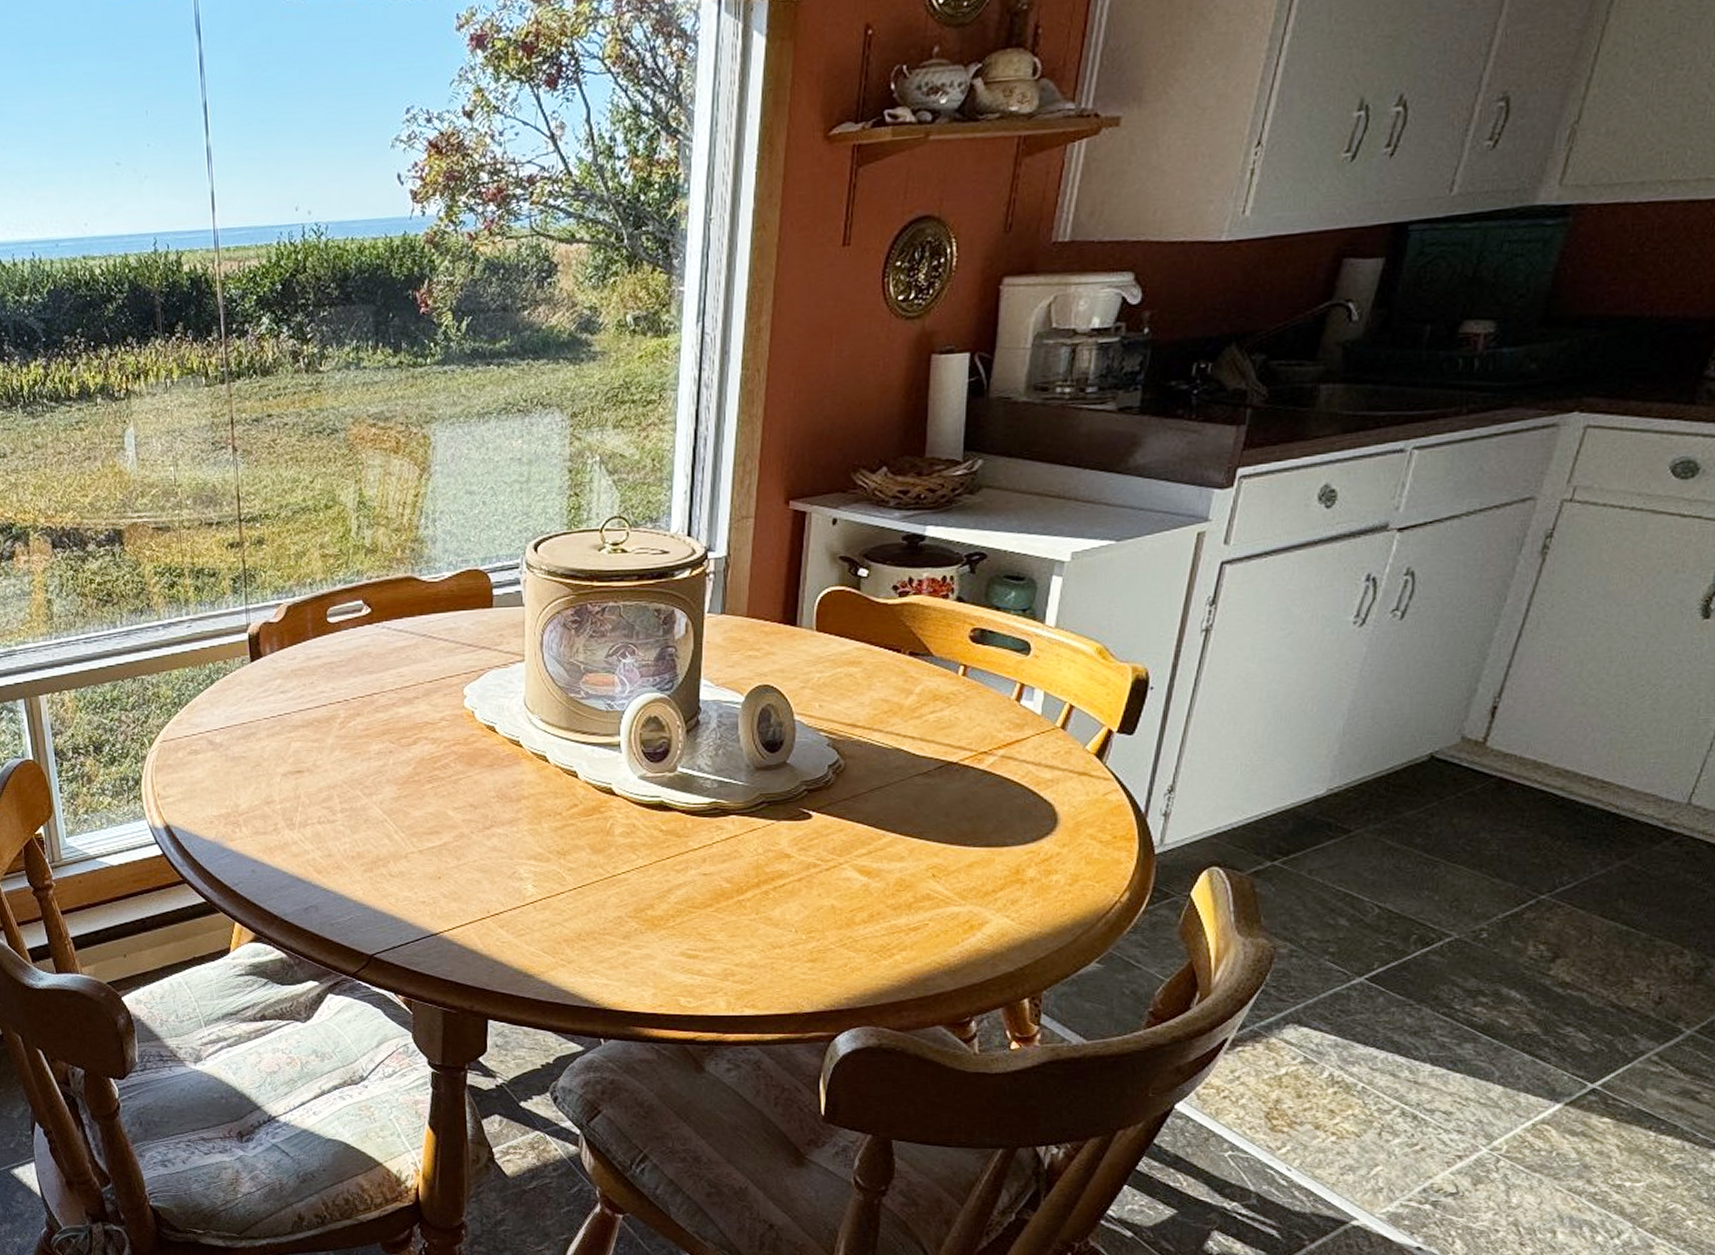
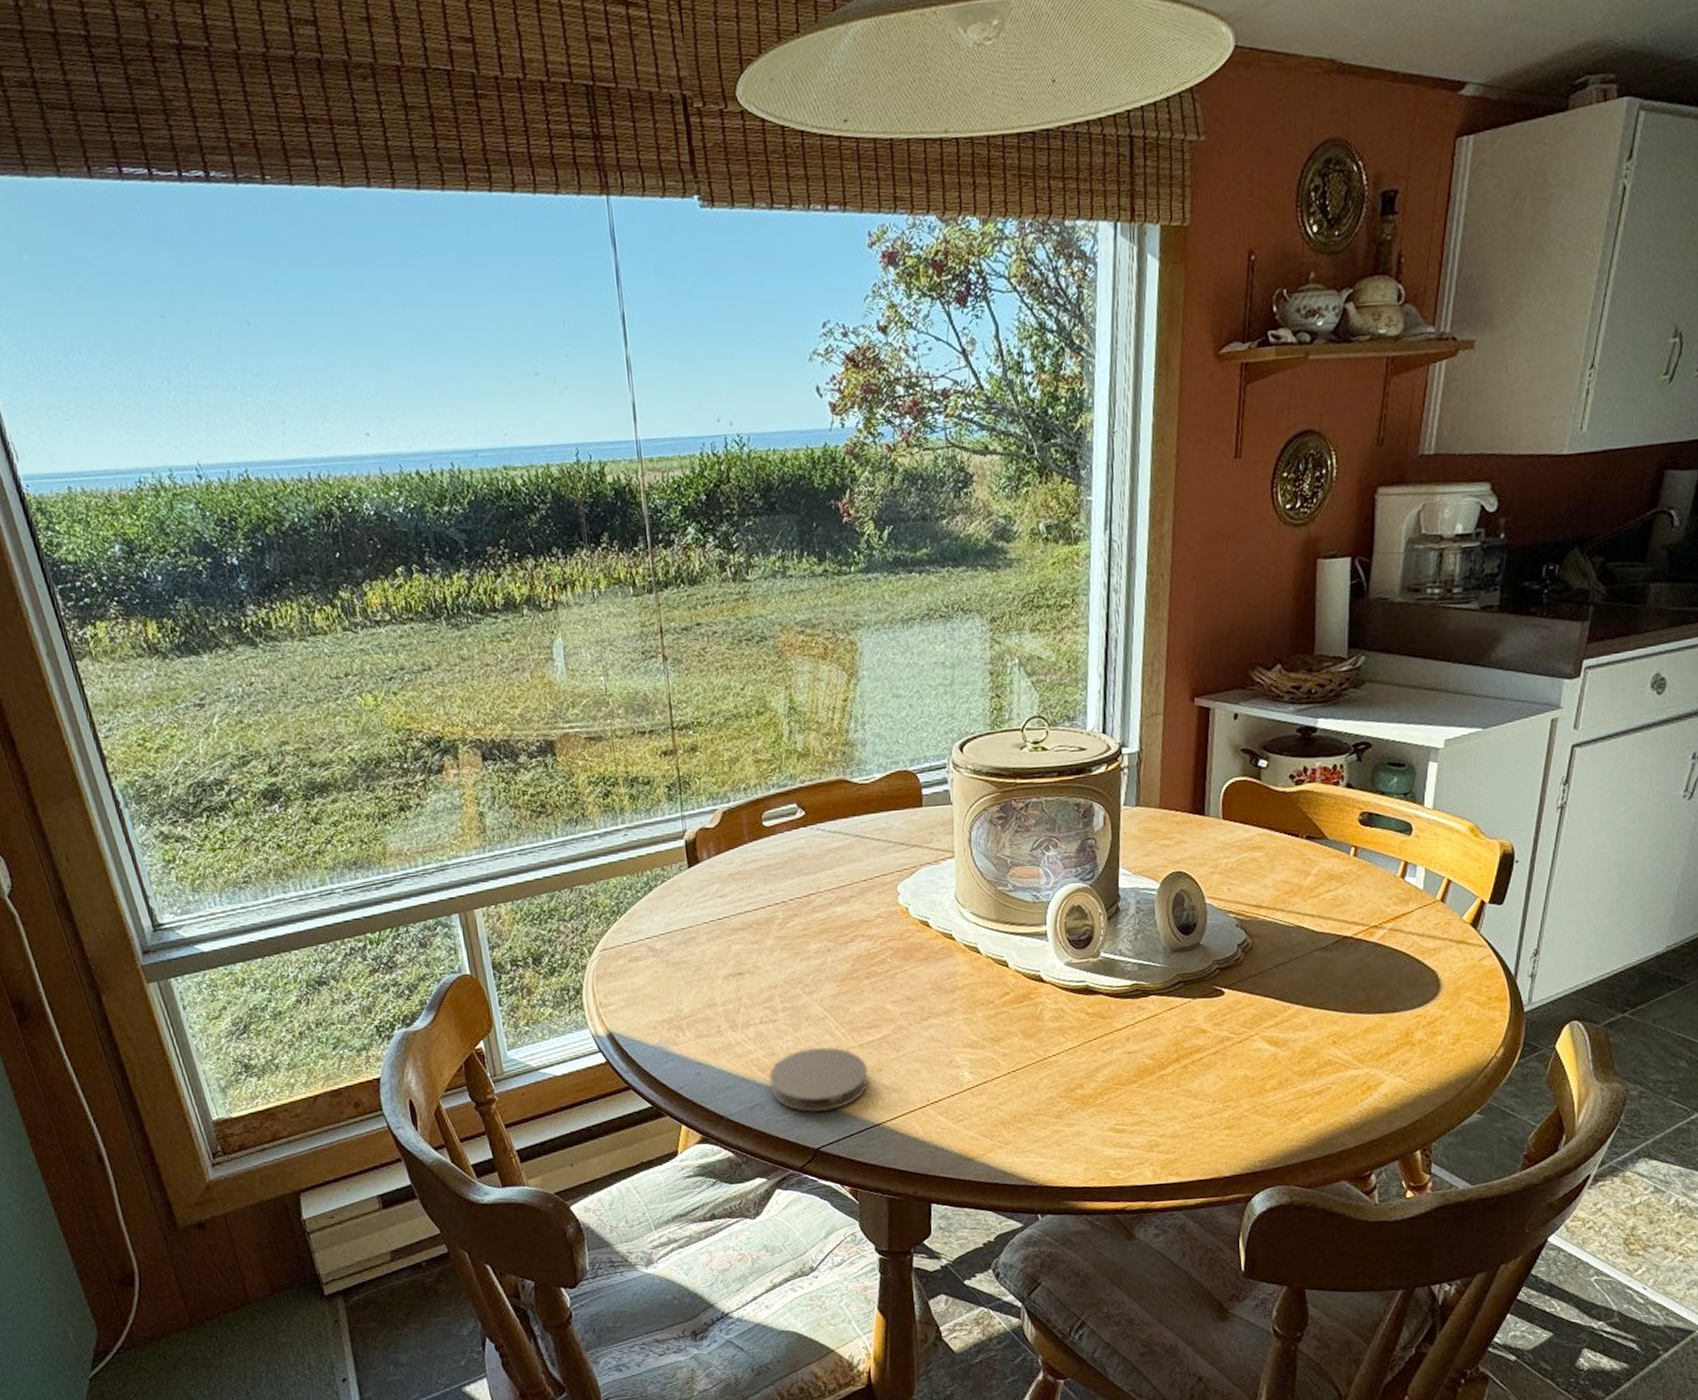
coaster: none [325,851,427,918] -> present [769,1047,869,1113]

